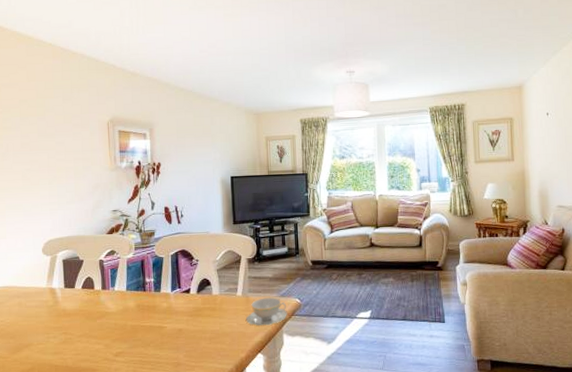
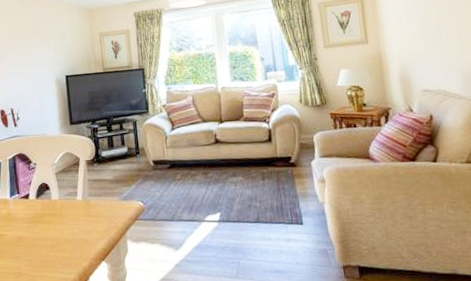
teacup: present [246,297,287,326] -> none [87,201,131,232]

